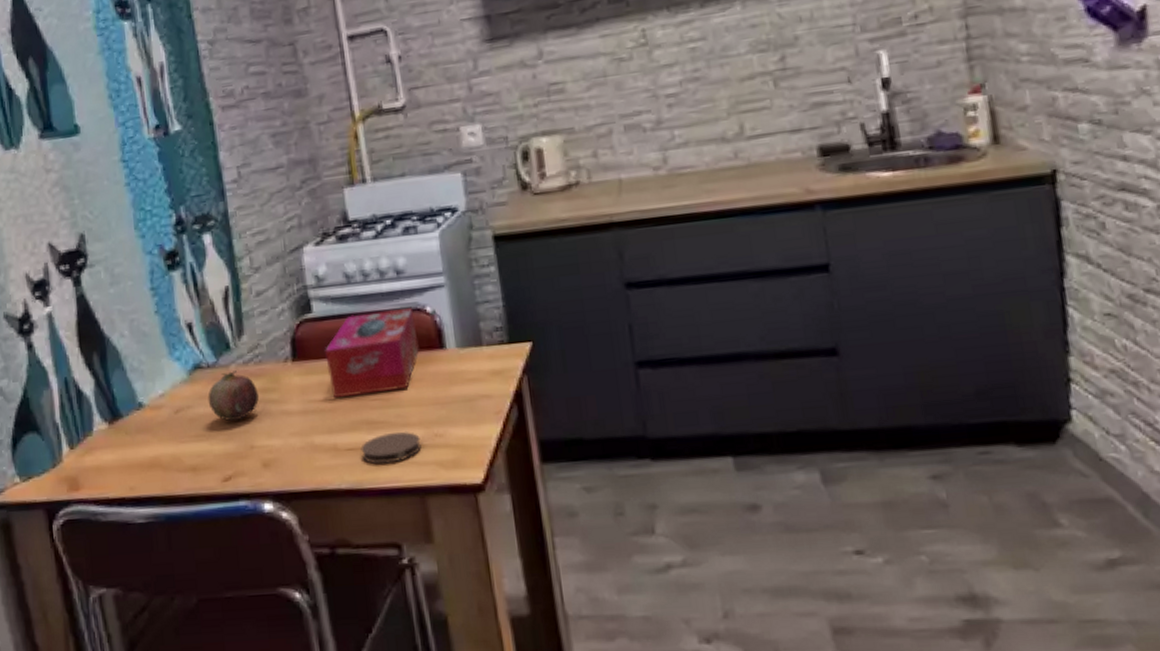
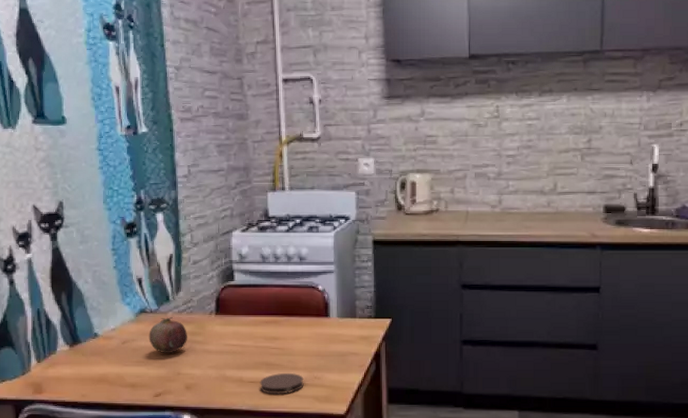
tissue box: present [325,308,419,399] -> none [241,286,310,345]

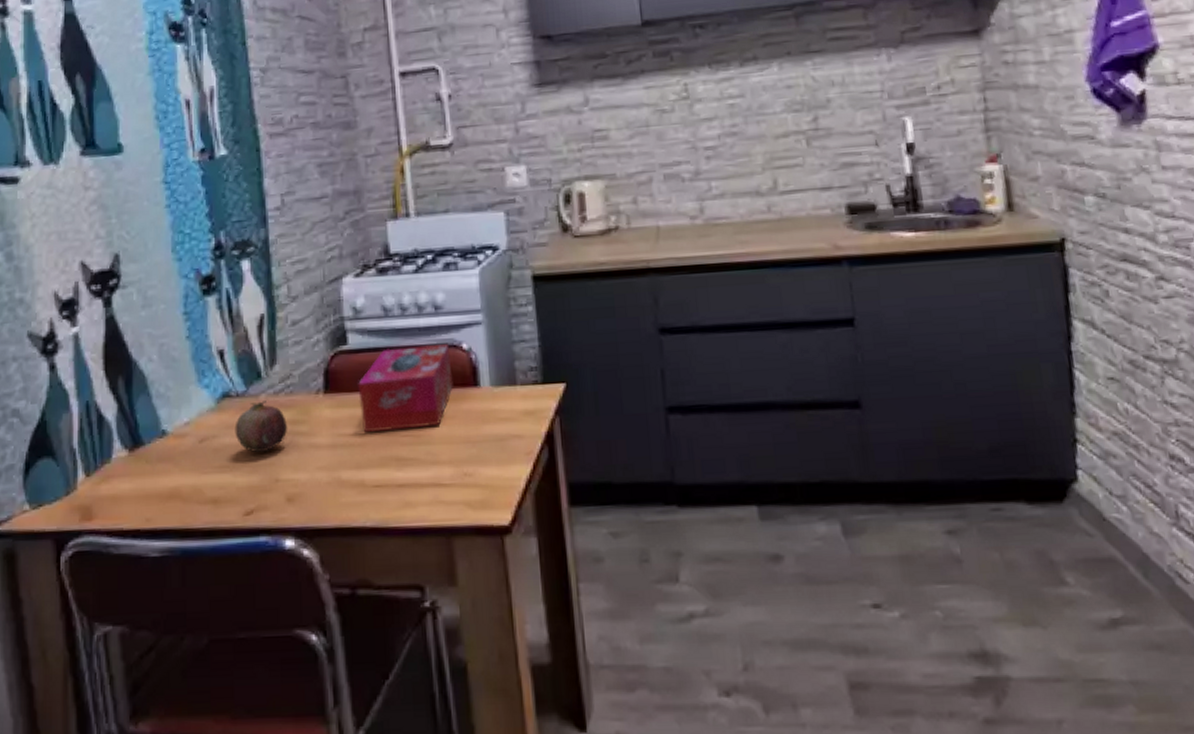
tissue box: none [241,286,310,345] -> present [358,344,453,433]
coaster: present [260,372,304,395] -> none [388,469,450,503]

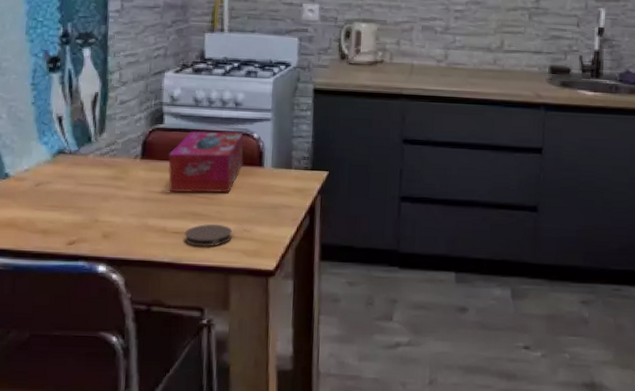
fruit: present [234,401,287,453] -> none [65,159,109,199]
coaster: none [388,469,450,503] -> present [184,224,232,247]

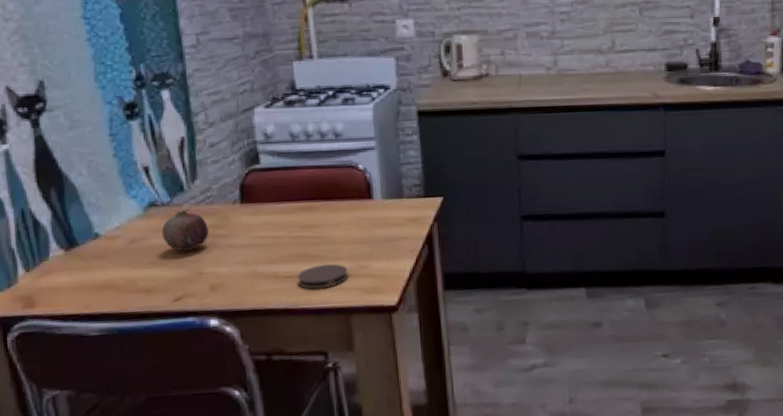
fruit: none [65,159,109,199] -> present [161,209,209,252]
tissue box: present [168,130,244,193] -> none [270,165,351,236]

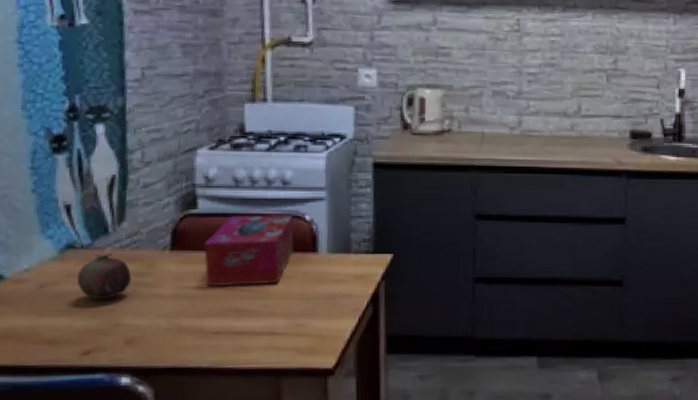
tissue box: none [270,165,351,236] -> present [204,215,294,287]
coaster: present [297,263,348,290] -> none [225,320,283,348]

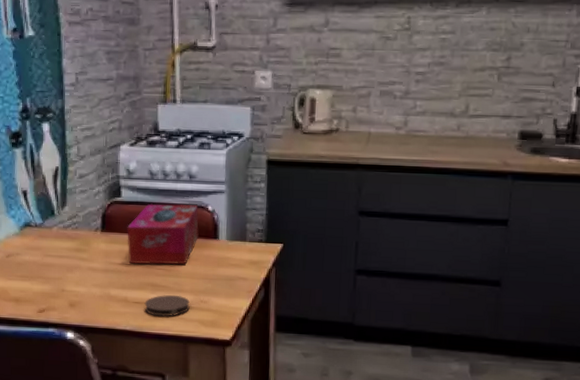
fruit: present [77,254,131,300] -> none [33,232,72,270]
coaster: none [225,320,283,348] -> present [144,295,190,317]

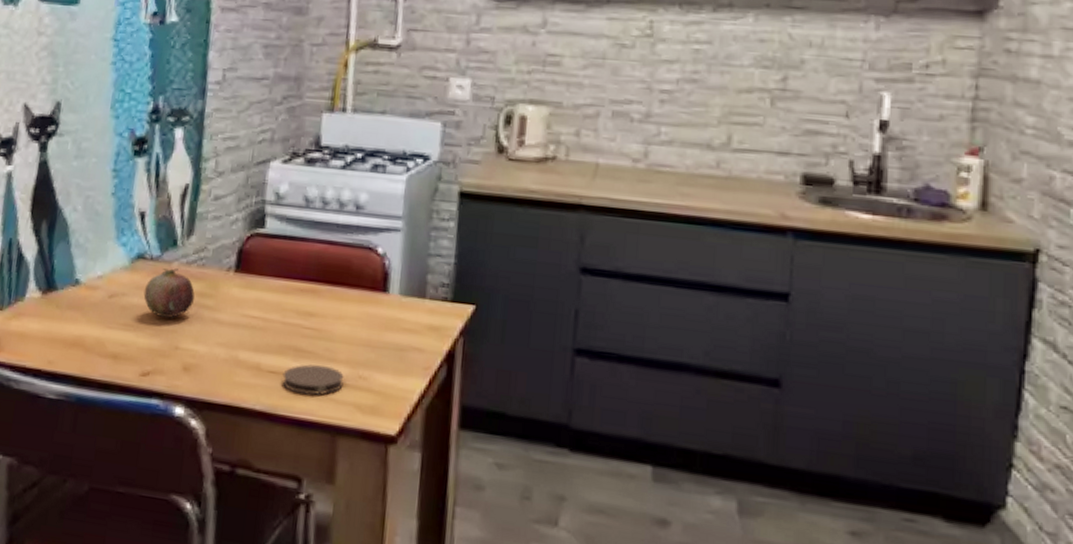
fruit: none [33,232,72,270] -> present [143,268,195,319]
tissue box: present [127,203,199,265] -> none [266,239,365,324]

